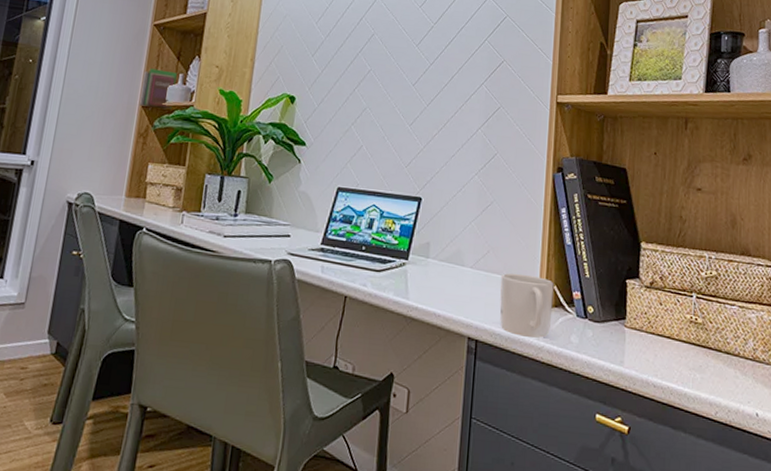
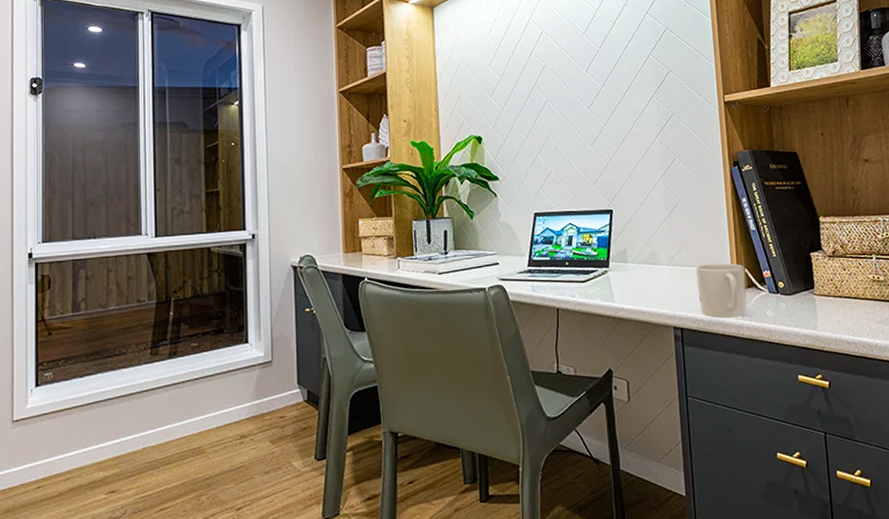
books: present [138,68,177,110] -> none [338,132,371,169]

